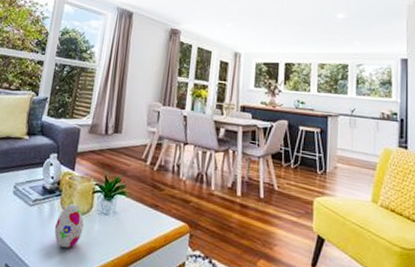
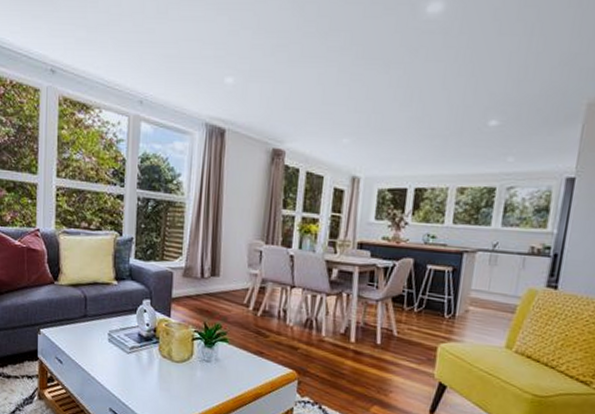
decorative egg: present [54,204,84,248] -> none [155,351,185,394]

